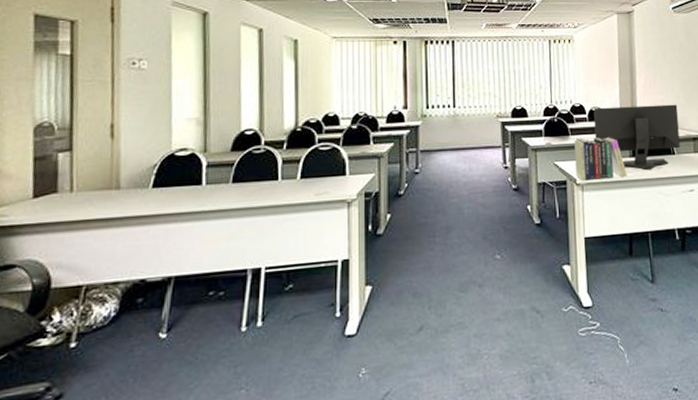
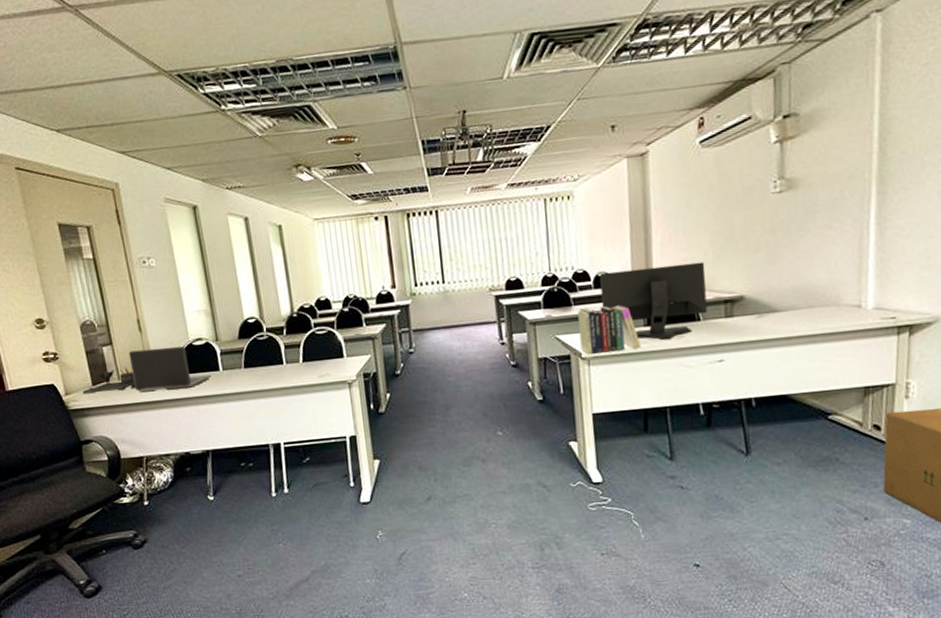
desk organizer: none [17,177,93,208] -> present [82,367,136,395]
laptop computer: none [89,156,191,208] -> present [128,346,212,393]

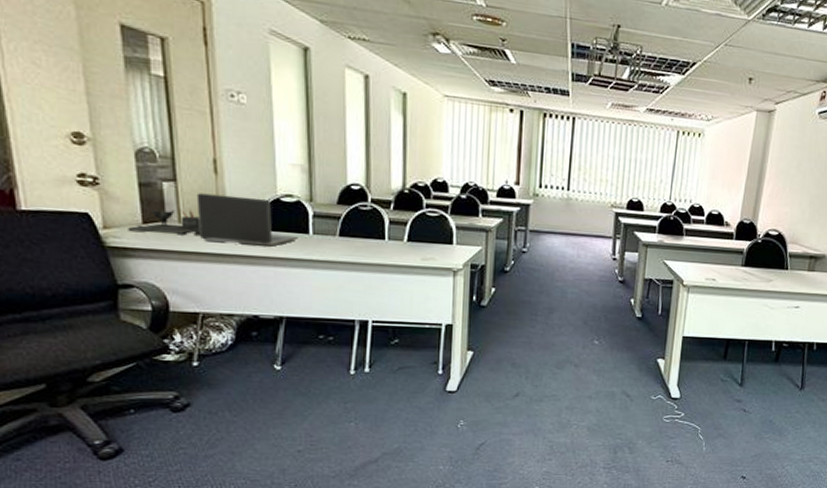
books: present [577,305,641,354] -> none [684,239,736,285]
computer monitor: present [599,261,707,340] -> none [710,211,801,281]

